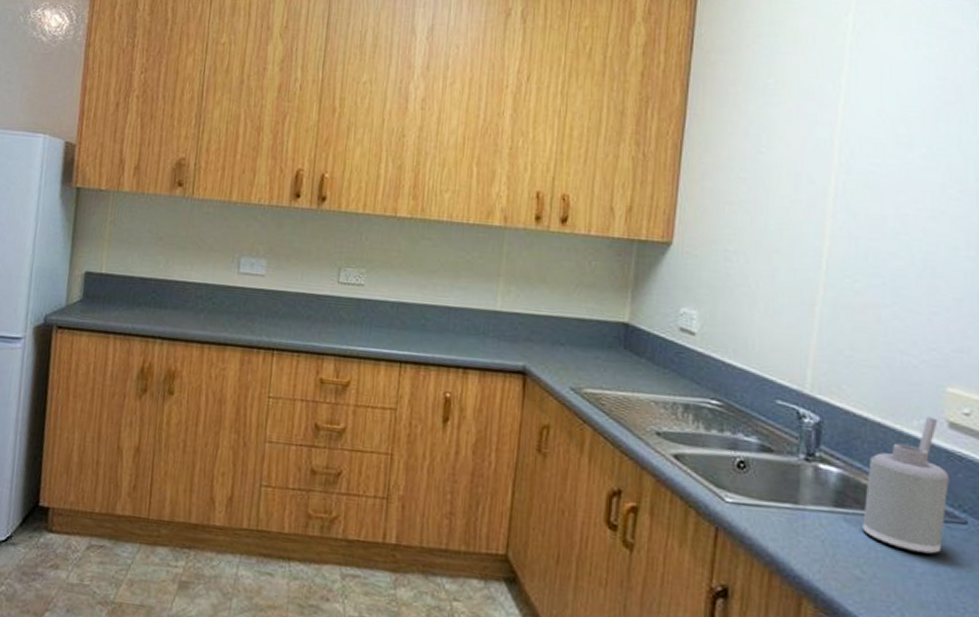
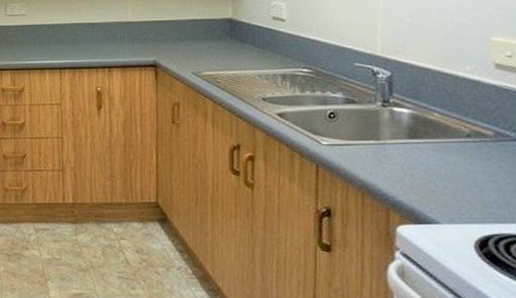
soap dispenser: present [862,417,949,555] -> none [432,62,500,167]

